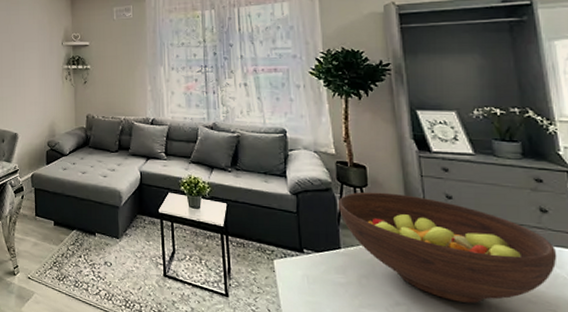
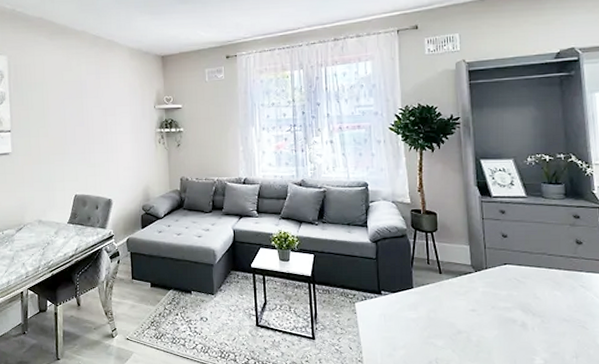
fruit bowl: present [337,192,557,303] -> none [411,235,588,326]

